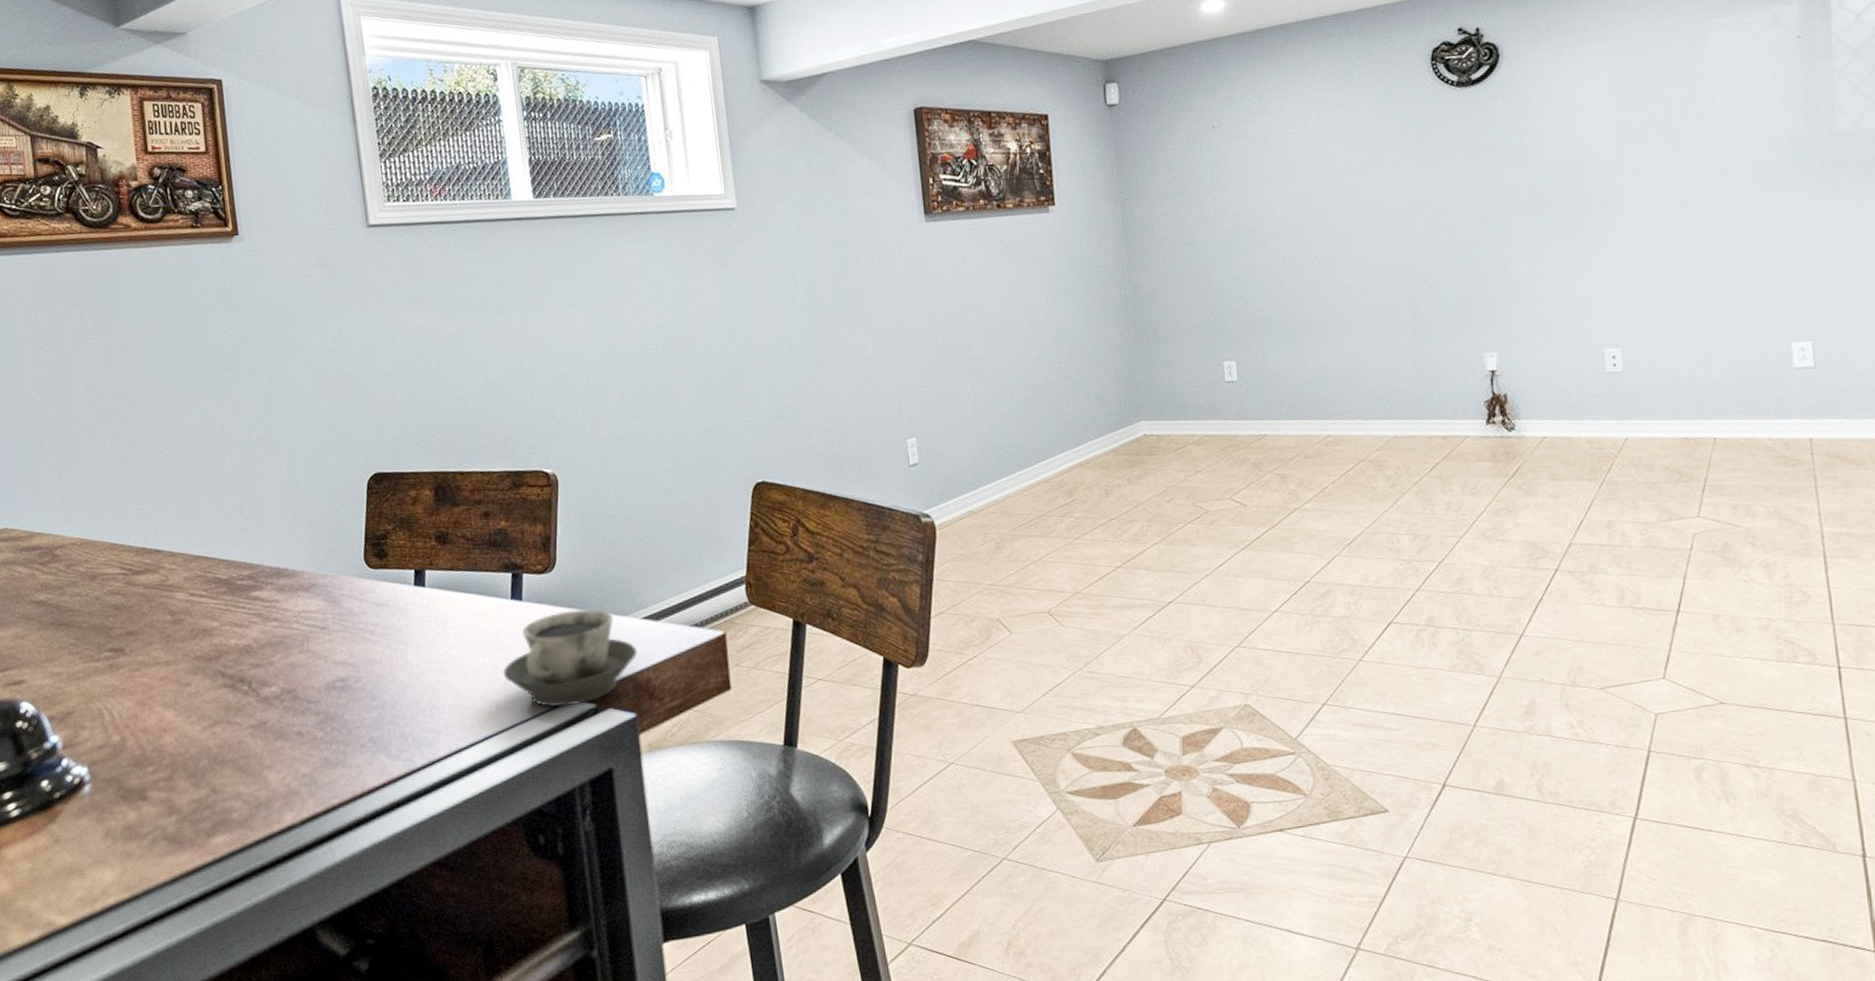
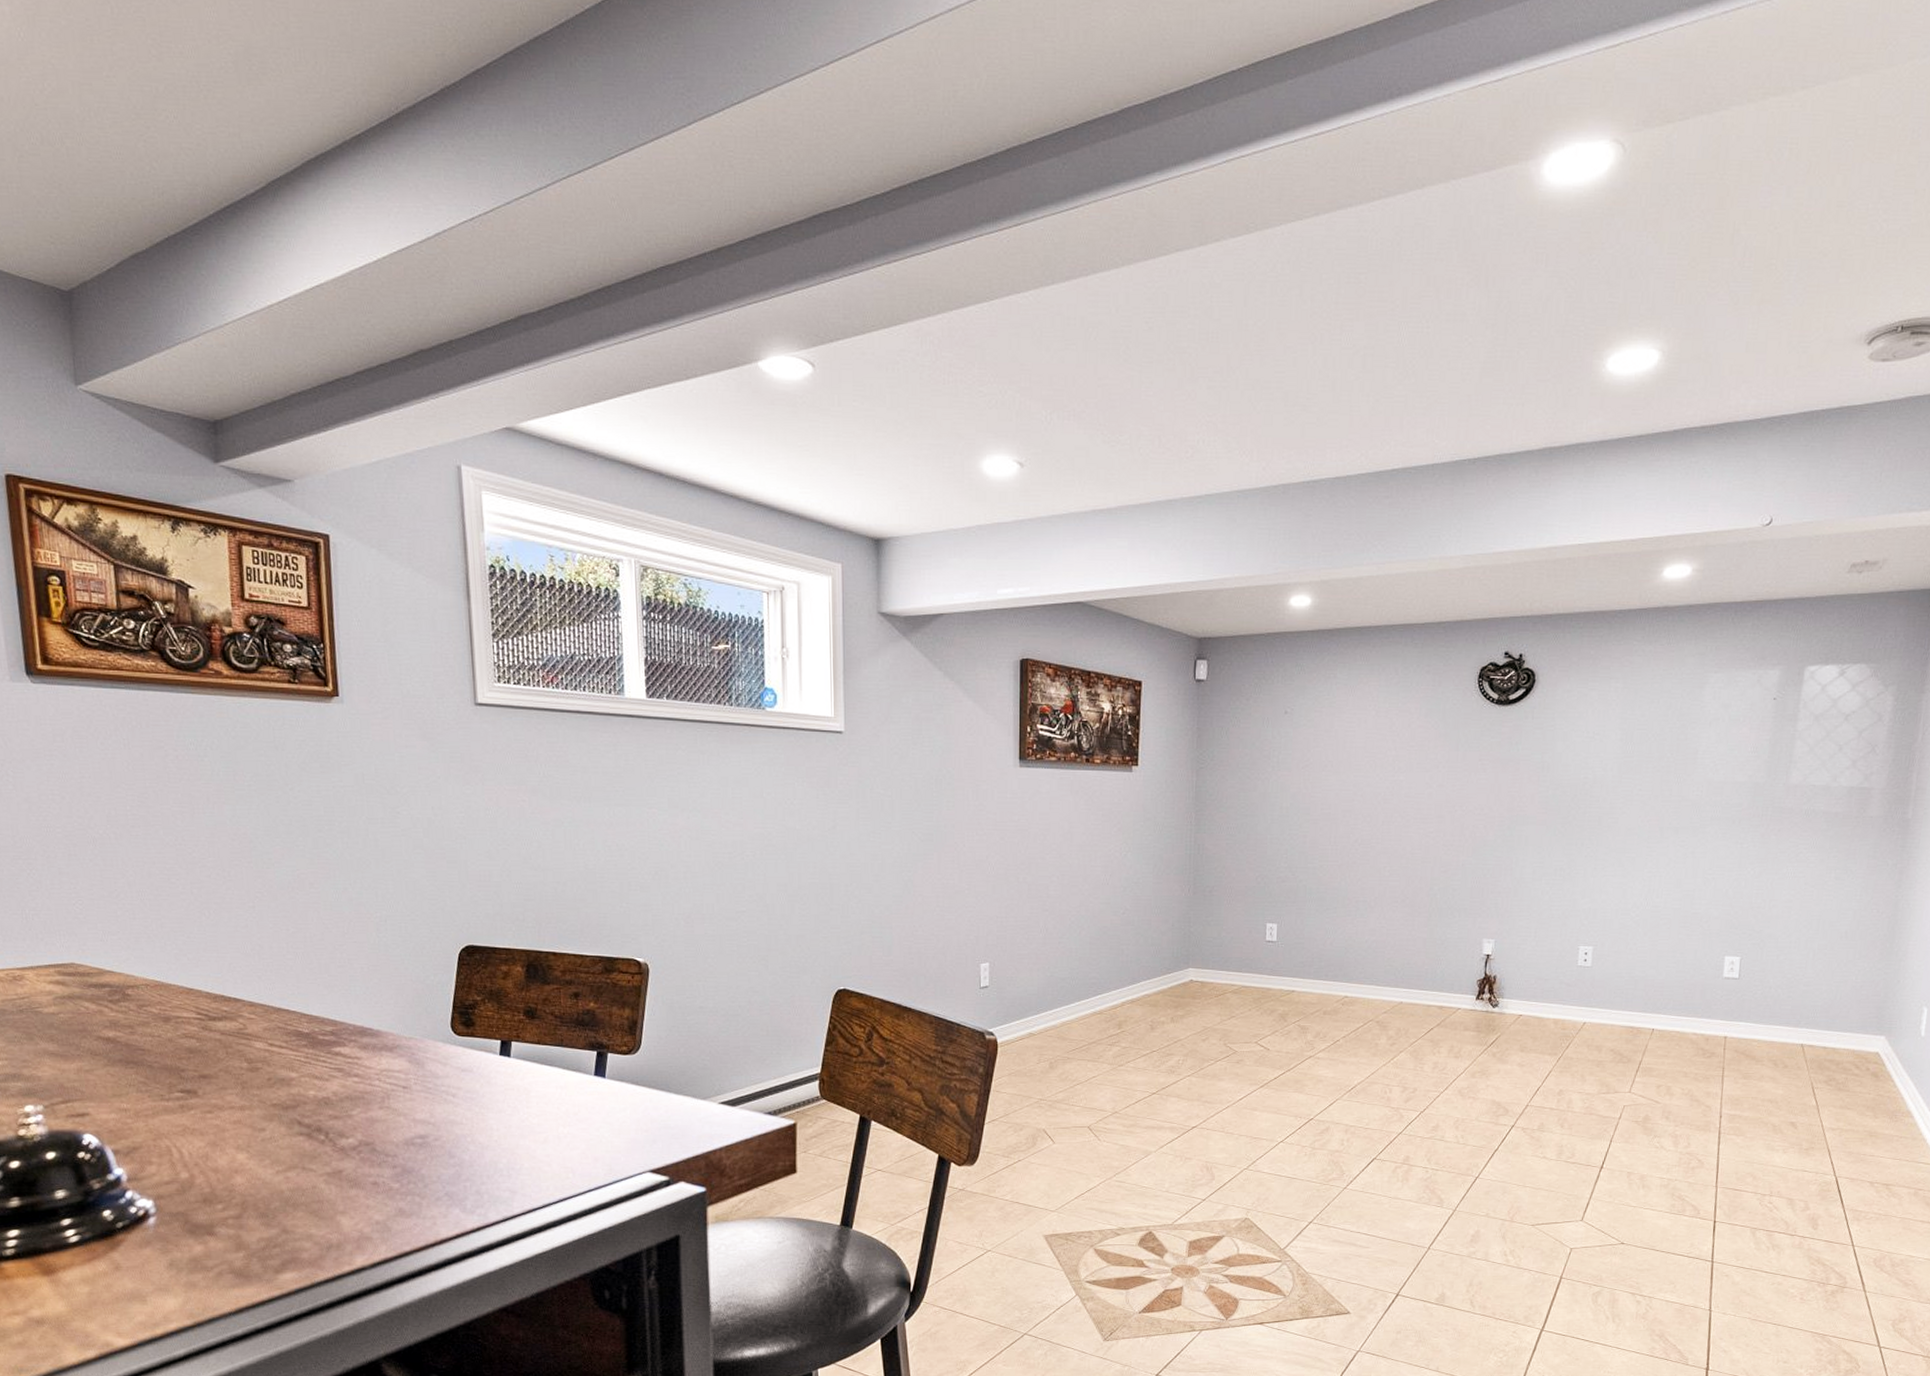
cup: present [503,608,638,707] -> none [582,1090,712,1177]

